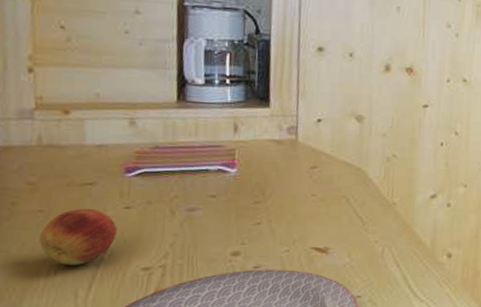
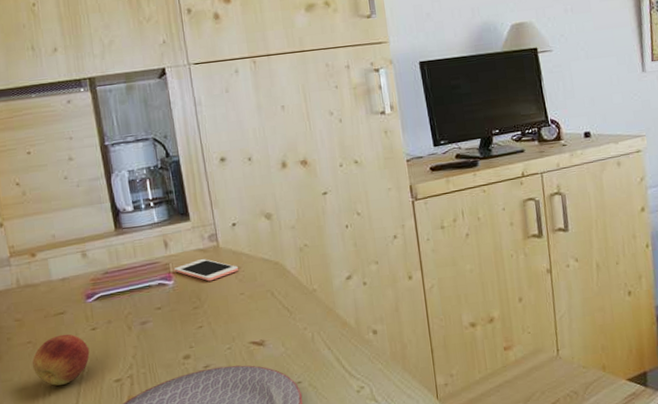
cell phone: none [239,151,316,176] -> present [174,259,239,282]

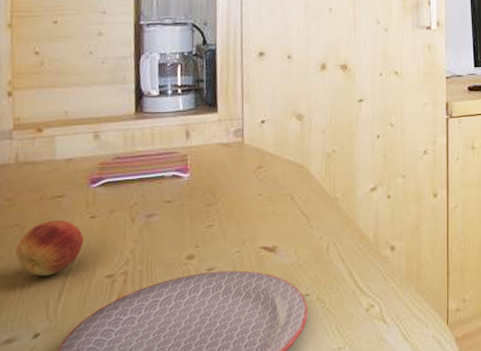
cell phone: present [174,259,239,282] -> none [191,154,261,178]

